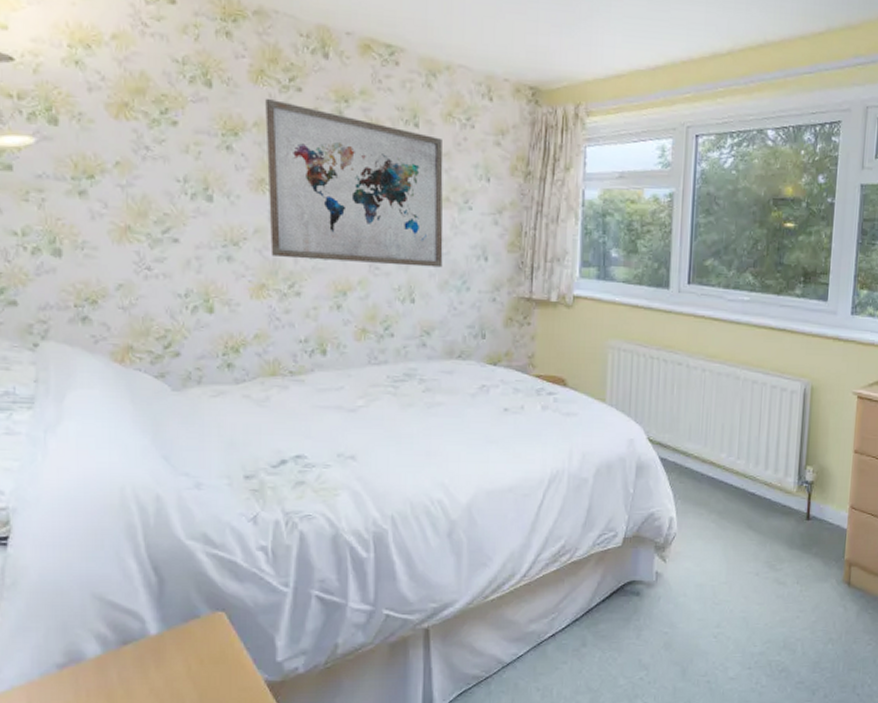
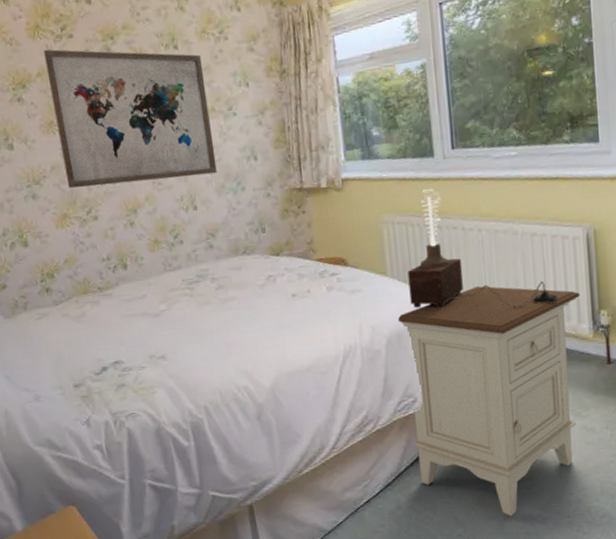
nightstand: none [609,426,791,663] -> present [398,286,581,516]
table lamp: none [625,320,769,453] -> present [407,189,557,308]

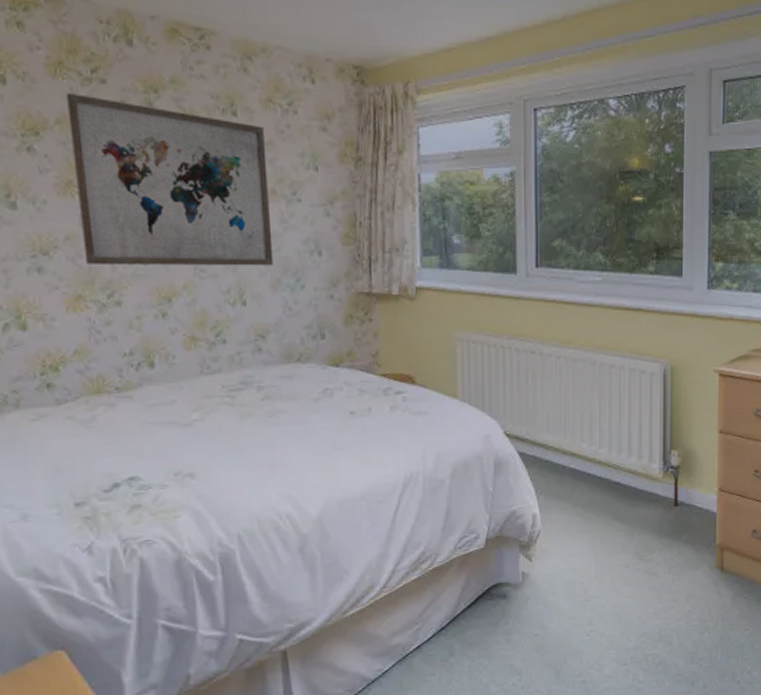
nightstand: present [398,286,581,516] -> none [466,417,654,664]
table lamp: present [407,189,557,308] -> none [480,308,631,443]

